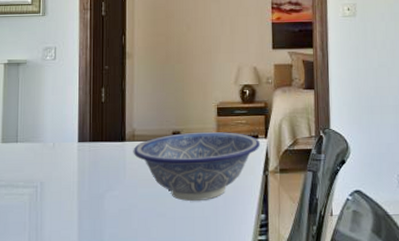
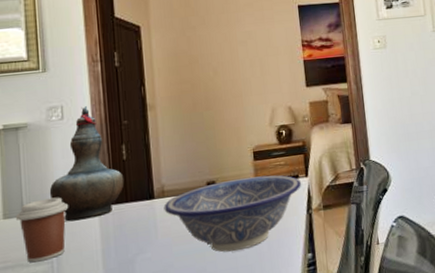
coffee cup: none [12,129,54,185] -> present [16,197,69,263]
decorative vase: none [39,50,101,153] -> present [49,106,125,222]

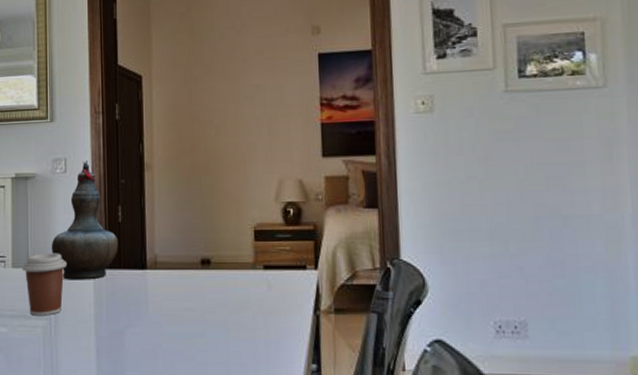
decorative bowl: present [164,175,301,252] -> none [155,259,309,343]

